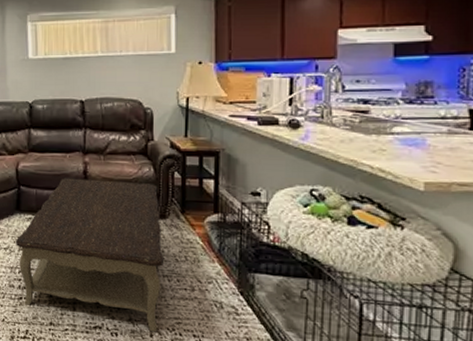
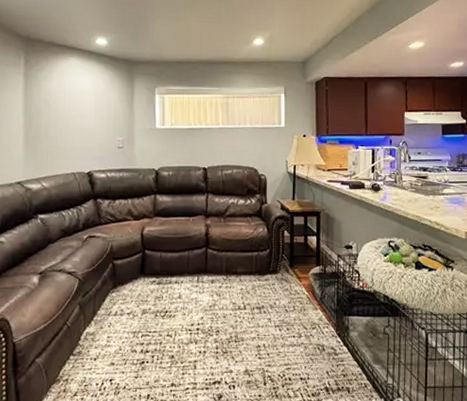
coffee table: present [15,178,165,333] -> none [138,240,276,380]

